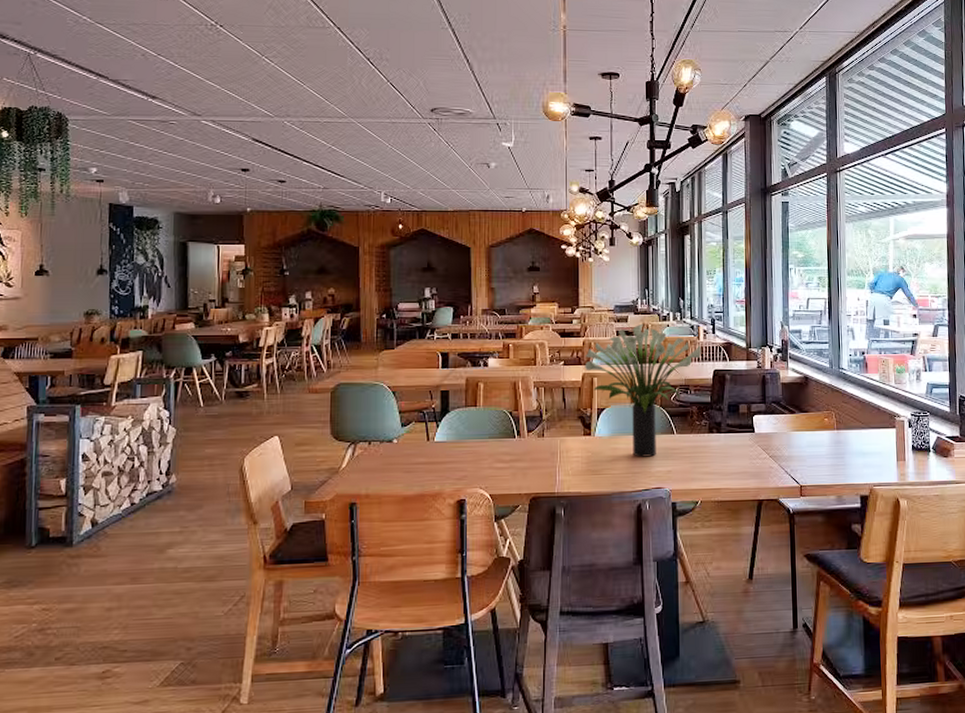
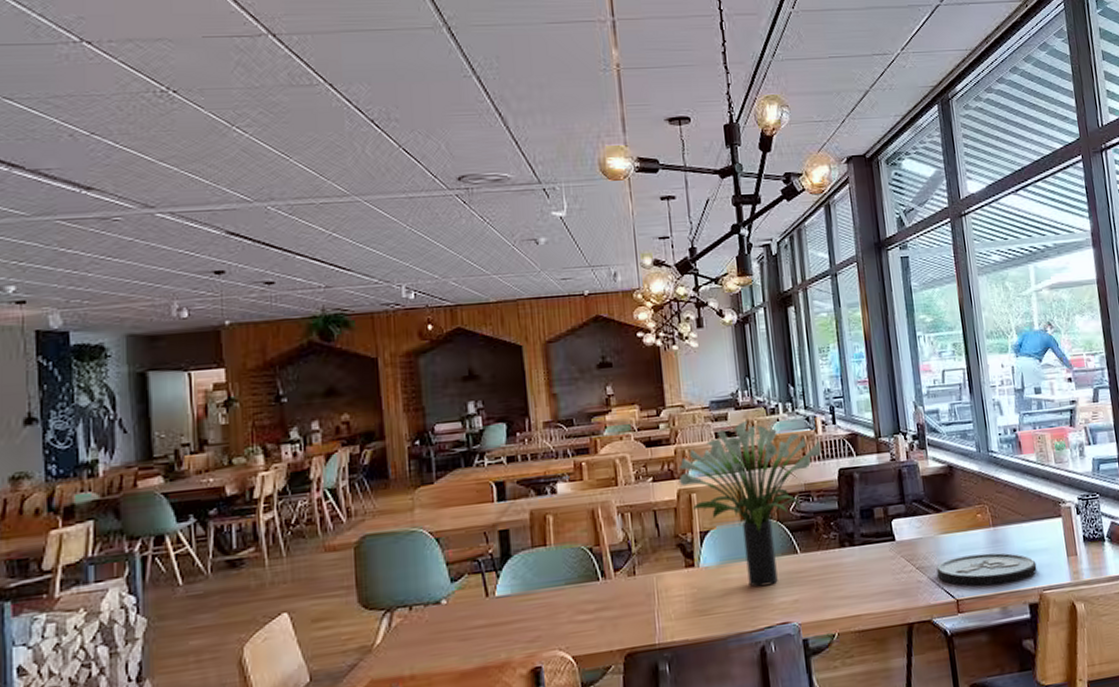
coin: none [786,451,870,477] -> present [936,552,1037,586]

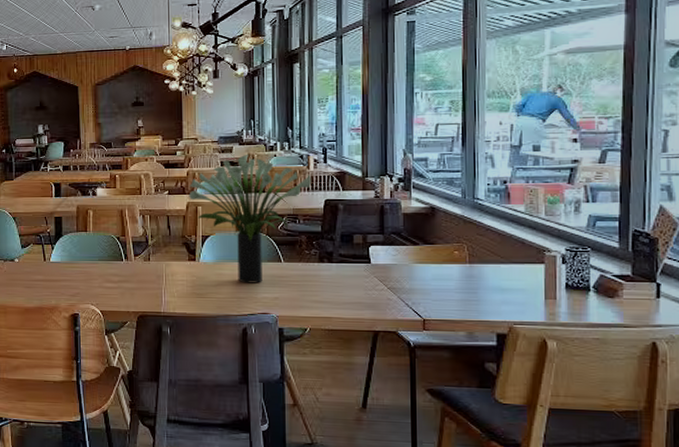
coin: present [936,552,1037,586] -> none [407,285,510,313]

